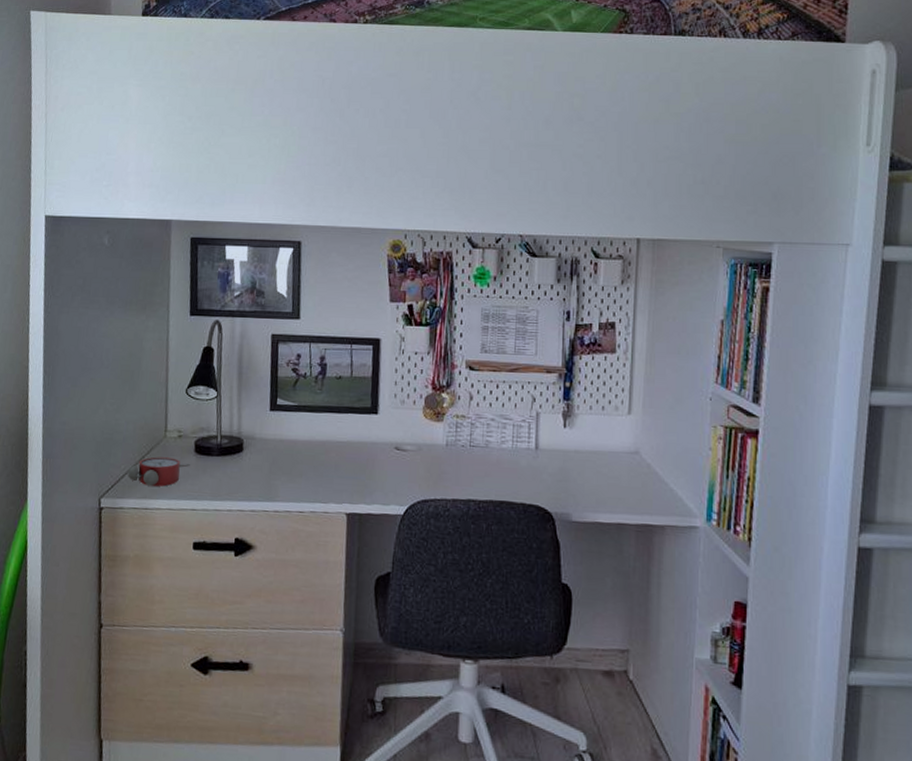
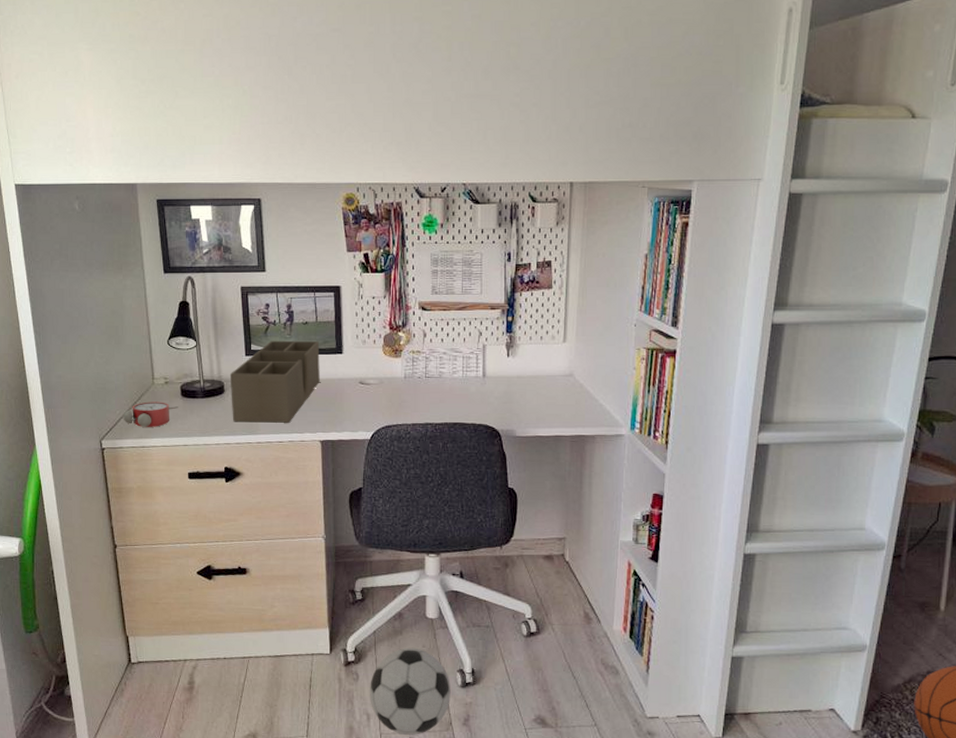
desk organizer: none [249,395,353,490] -> present [229,340,320,423]

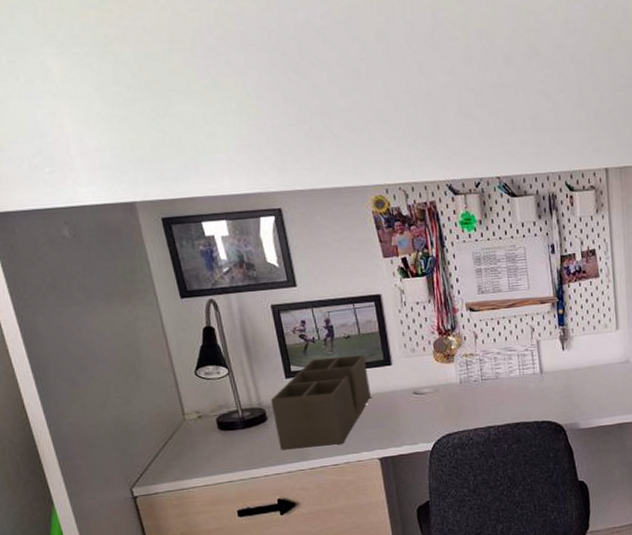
alarm clock: present [123,402,178,427] -> none [154,438,217,468]

